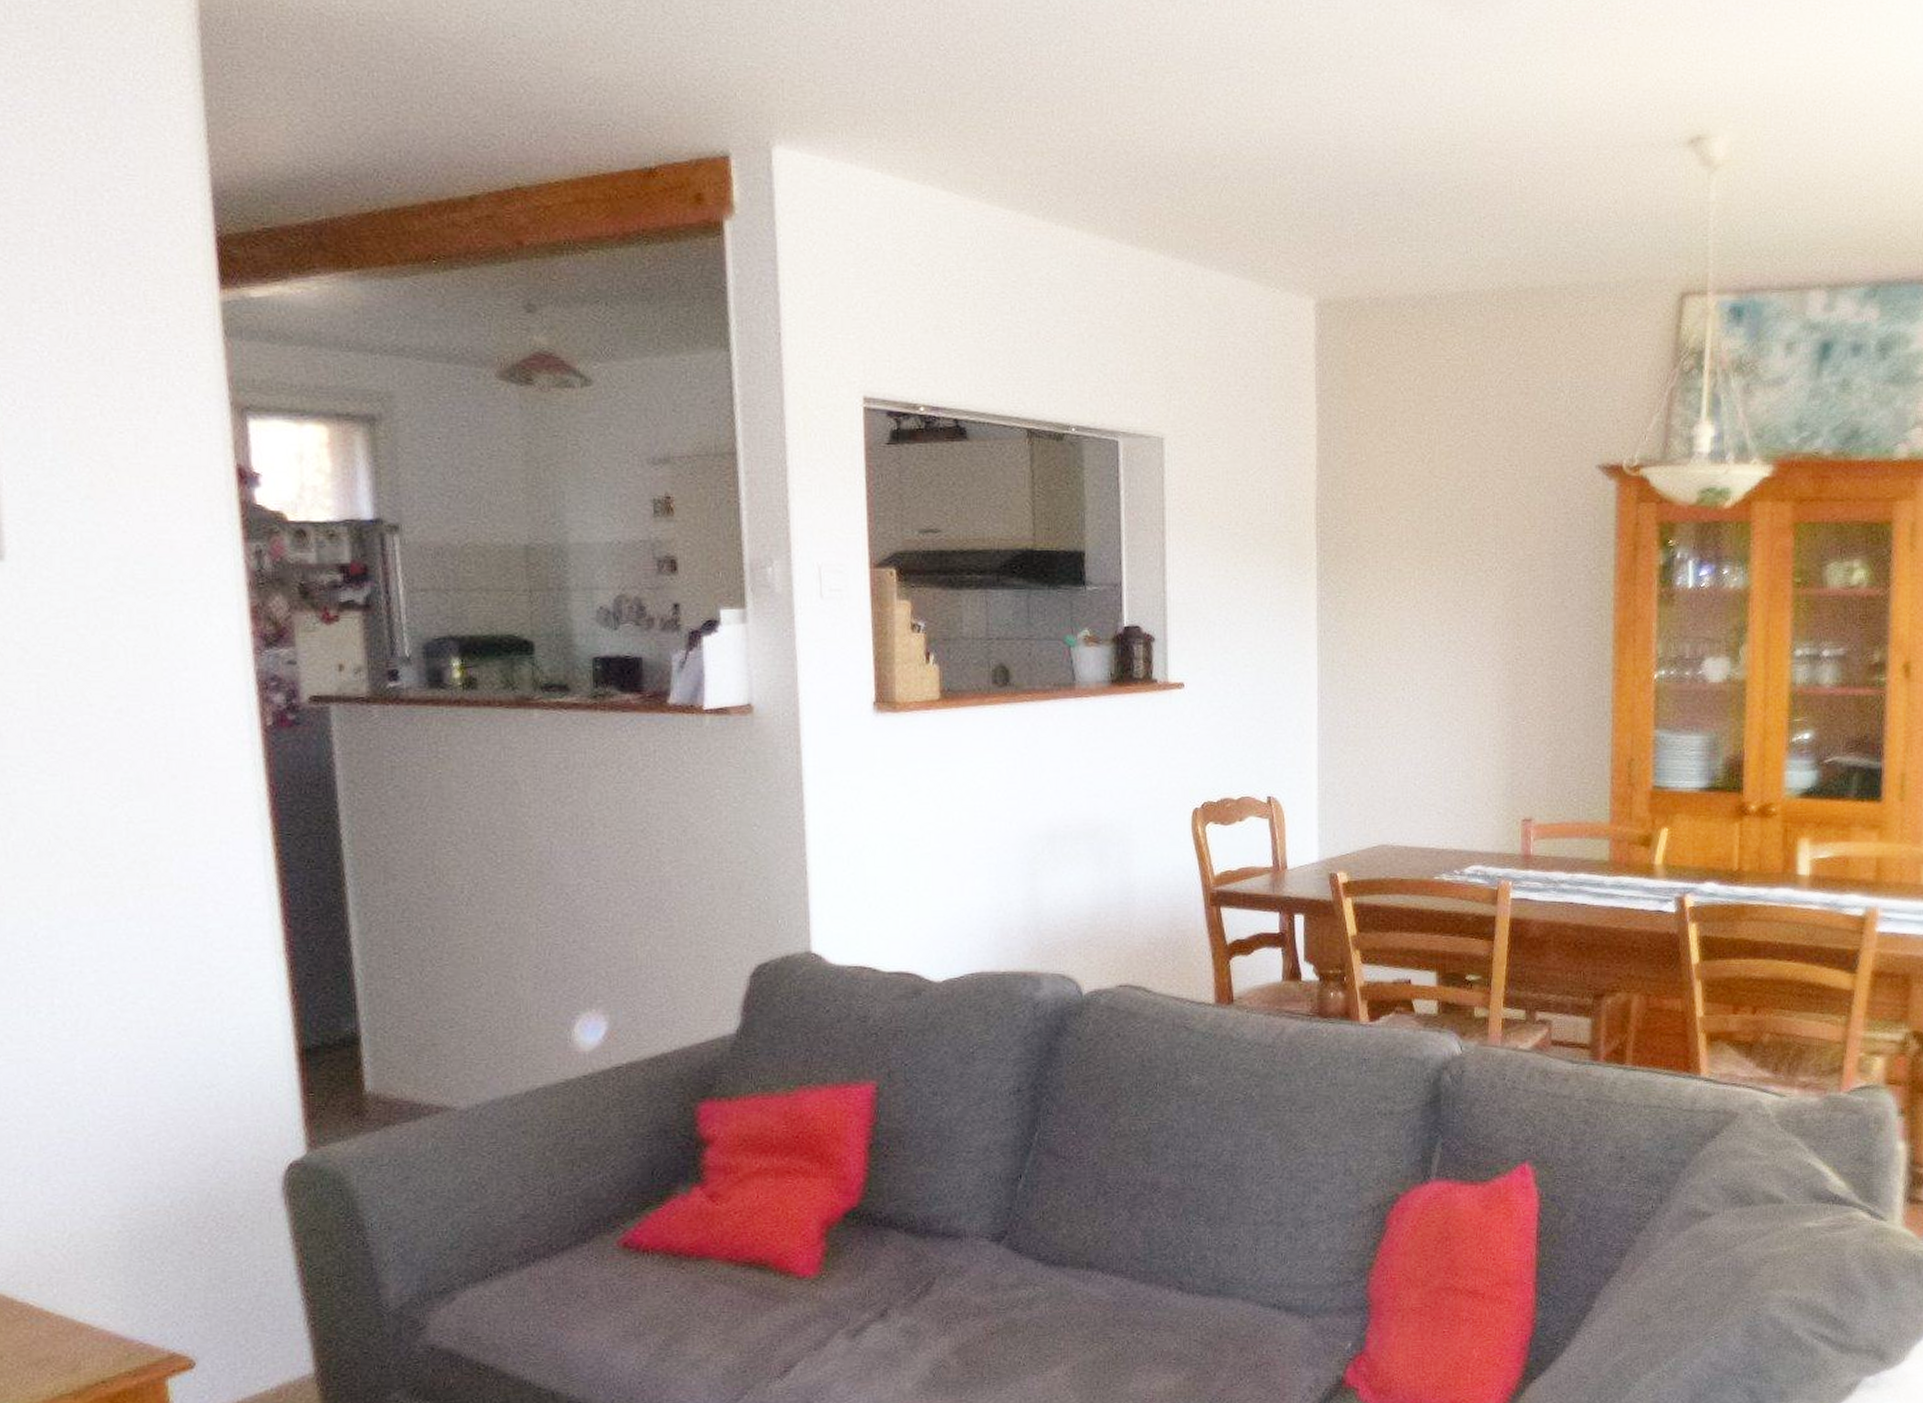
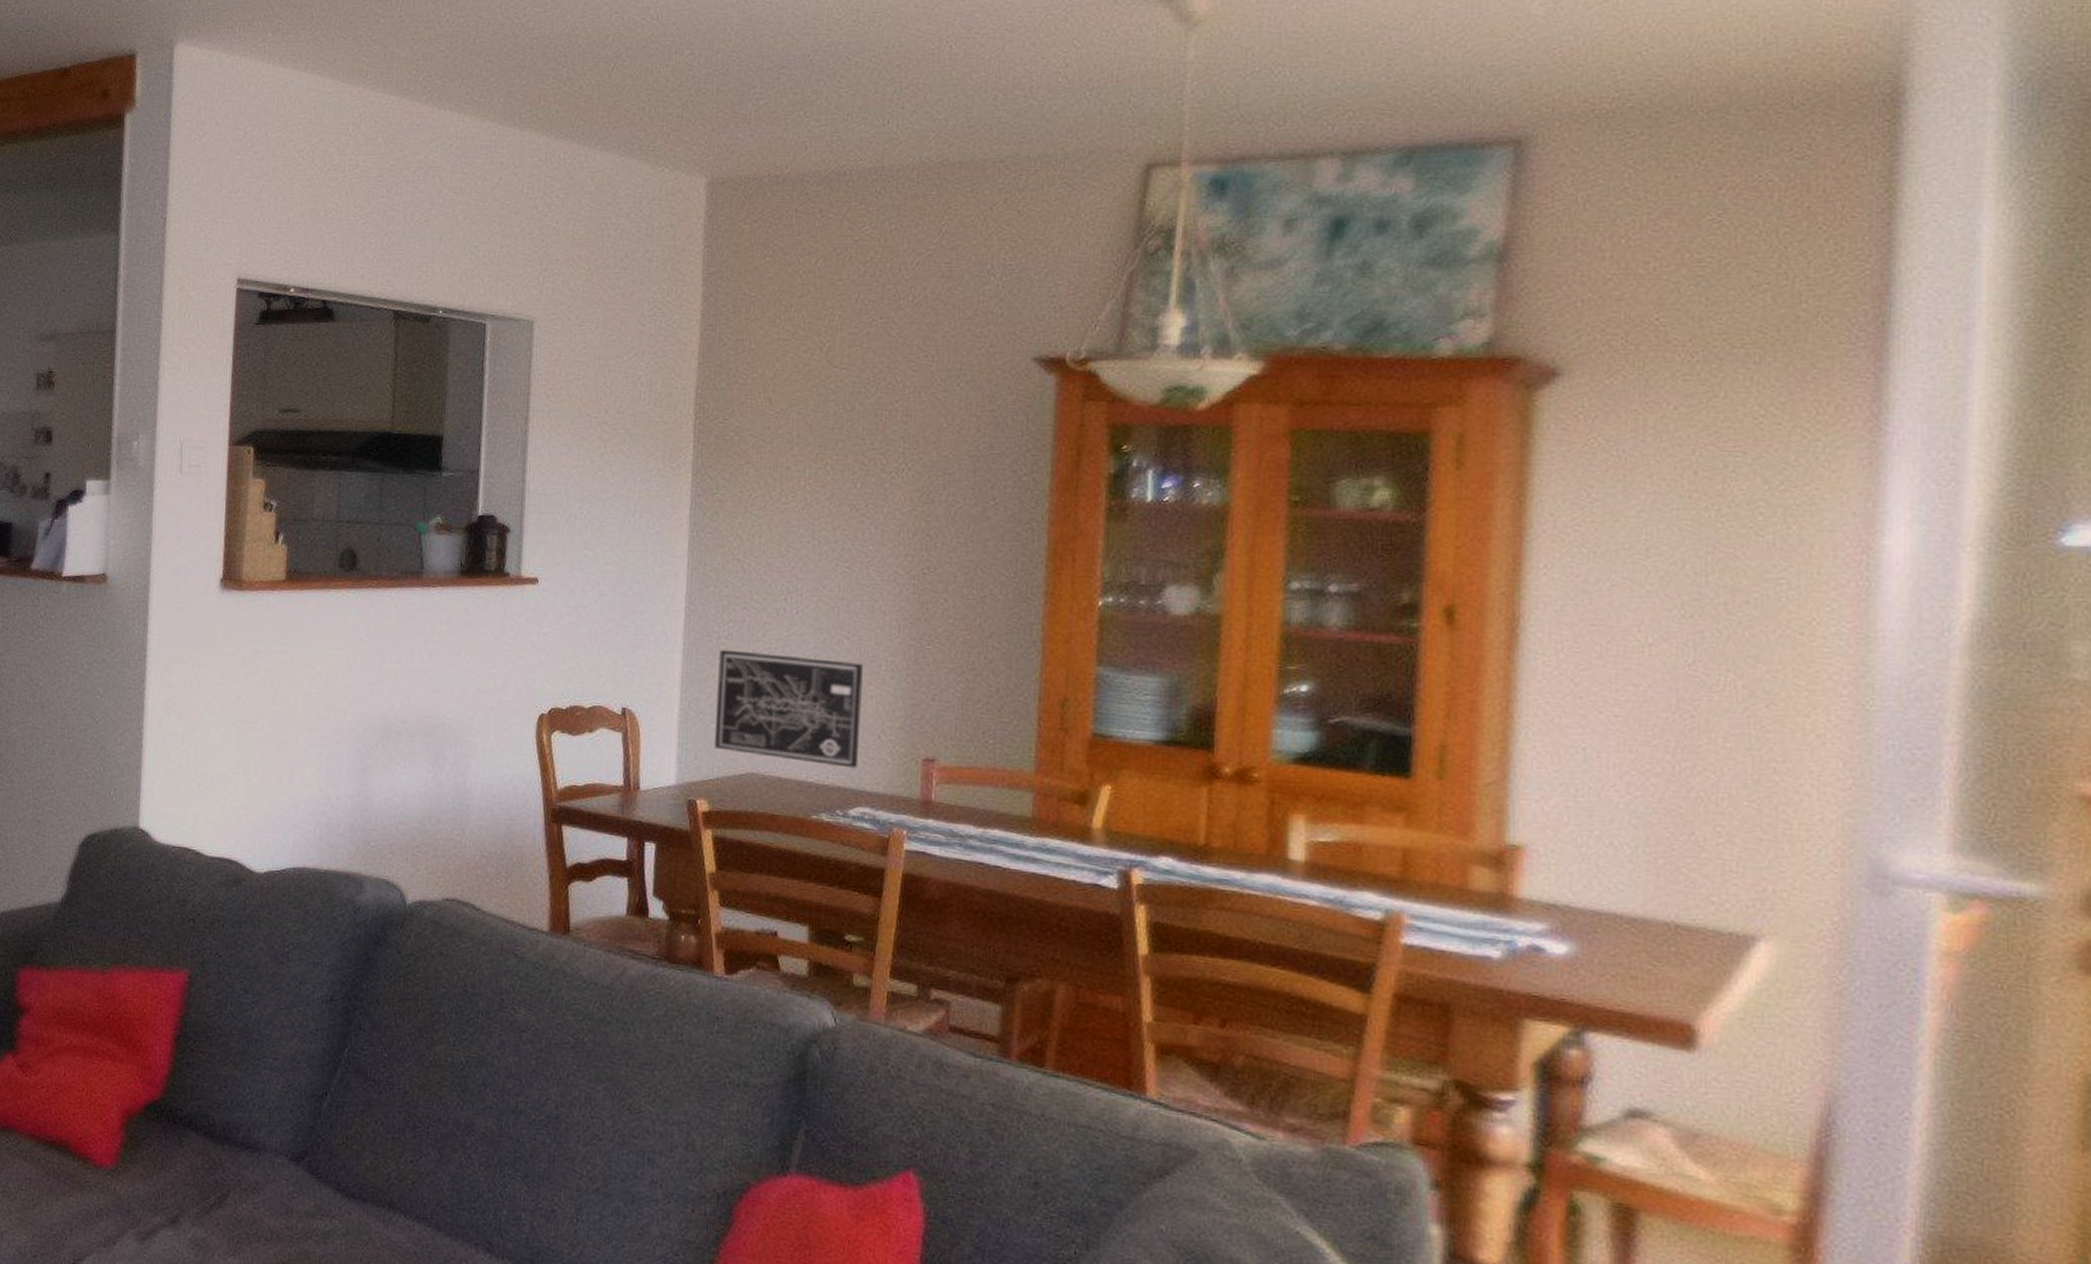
wall art: none [1348,737,1472,833] -> present [714,649,864,769]

